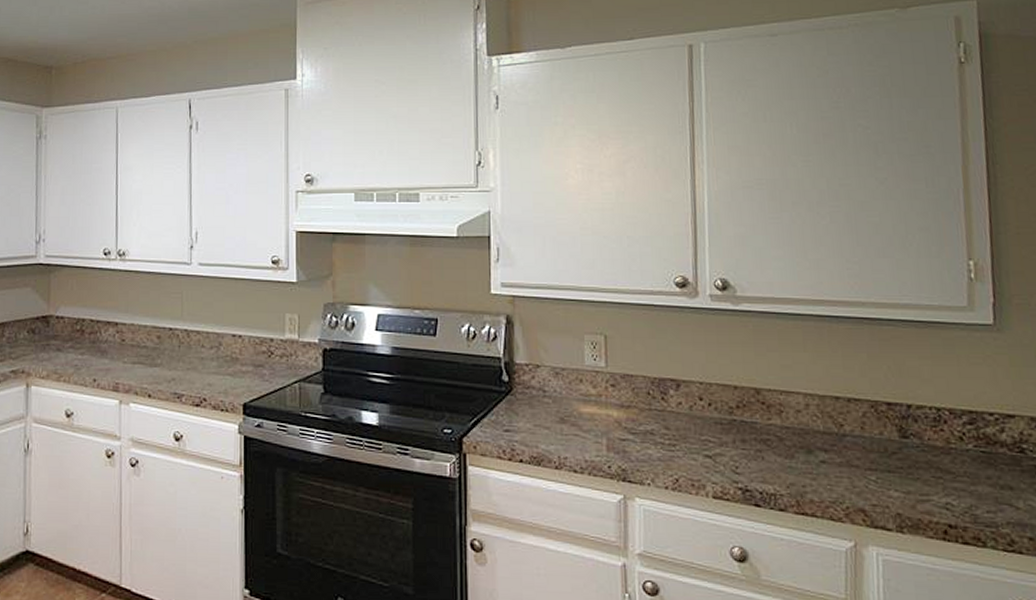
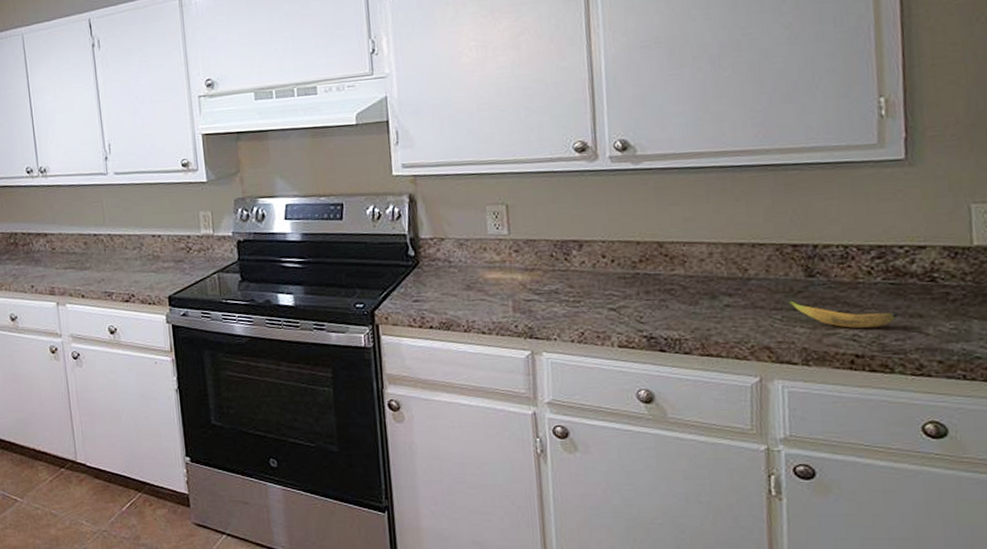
banana: none [883,461,990,496] -> present [789,300,899,328]

